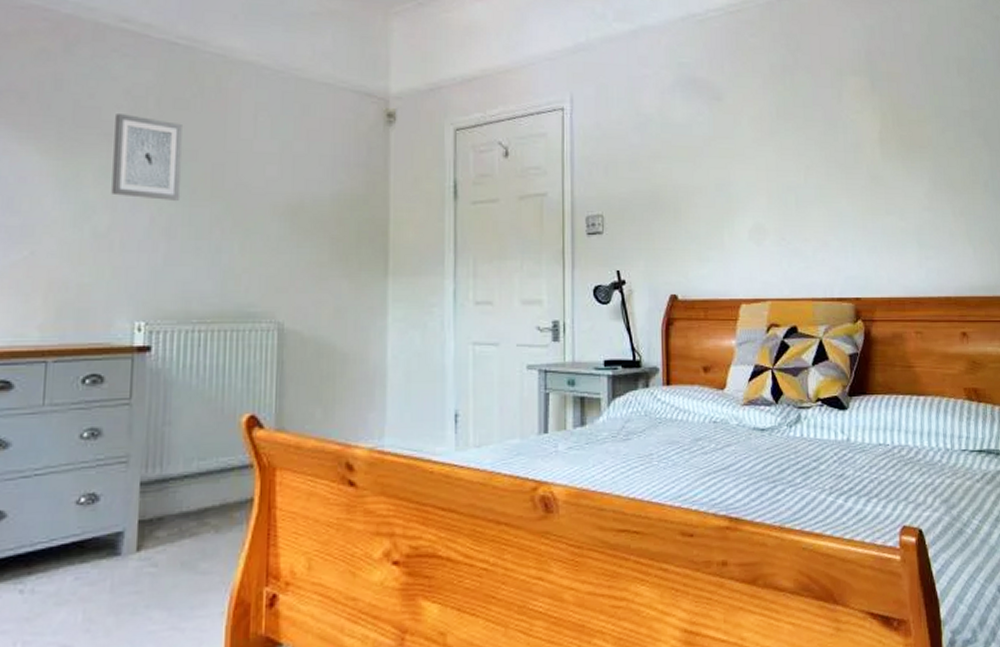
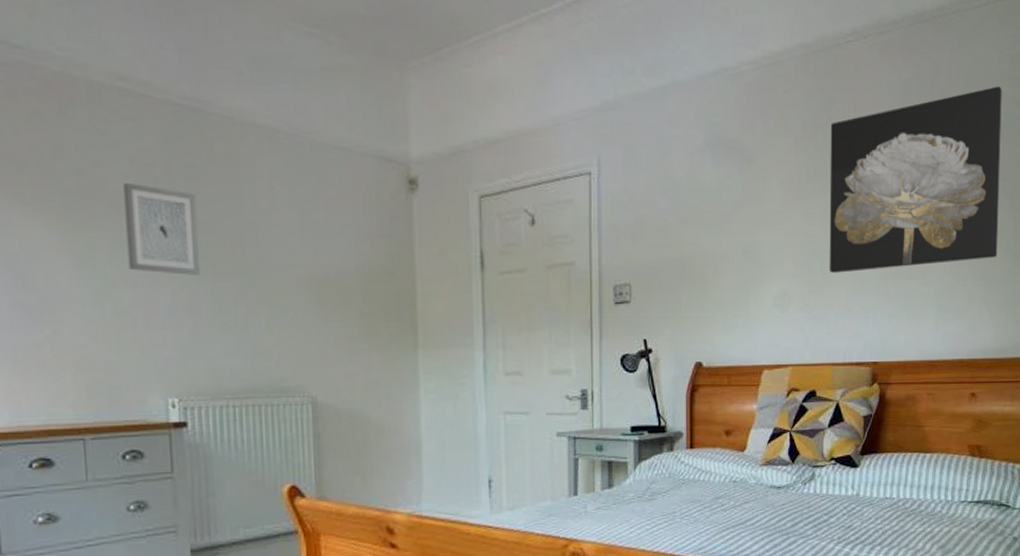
wall art: none [797,32,976,207] -> present [829,86,1002,273]

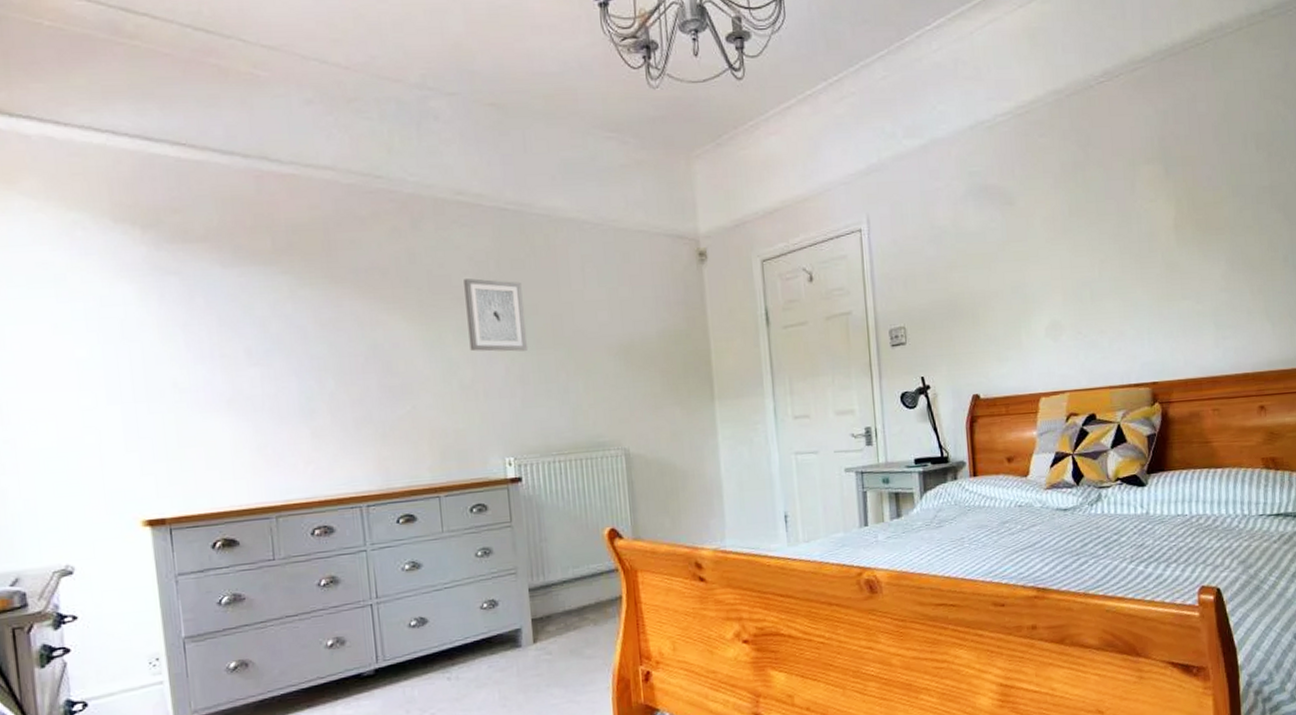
wall art: present [829,86,1002,273] -> none [1089,105,1275,300]

